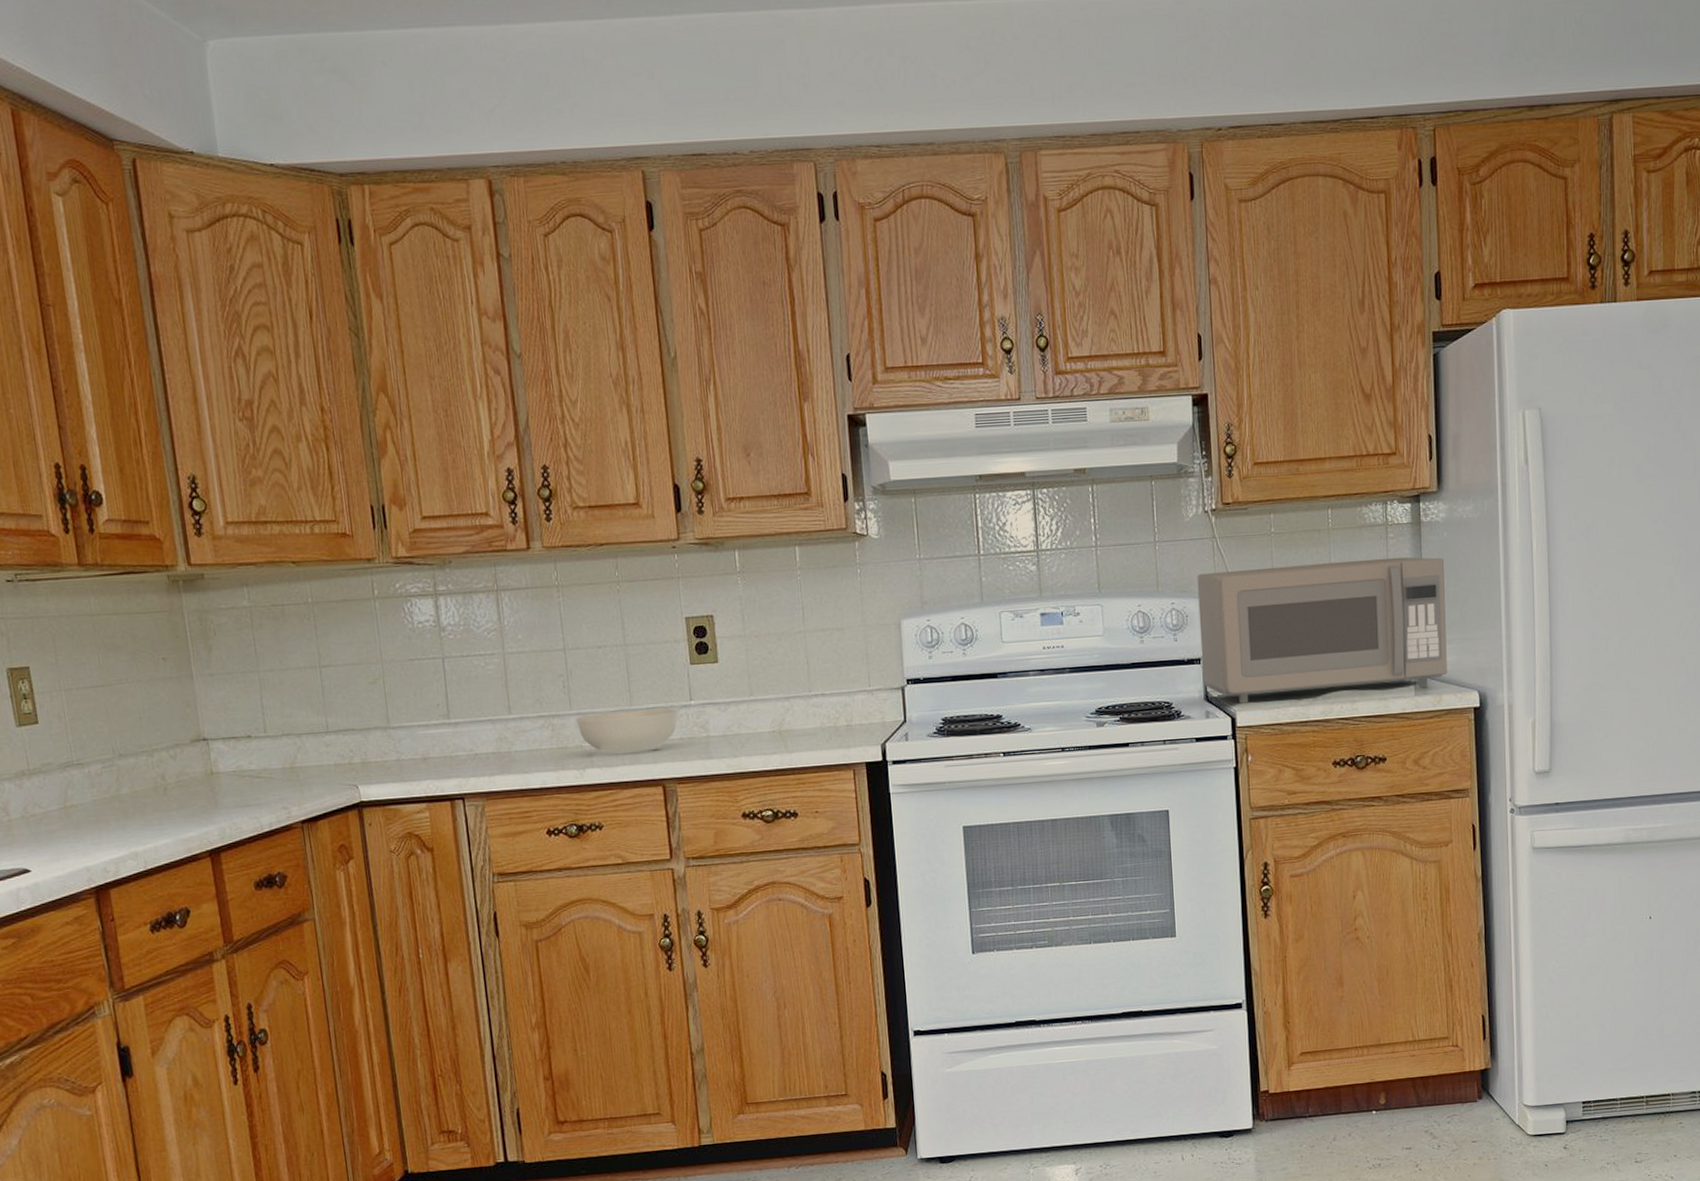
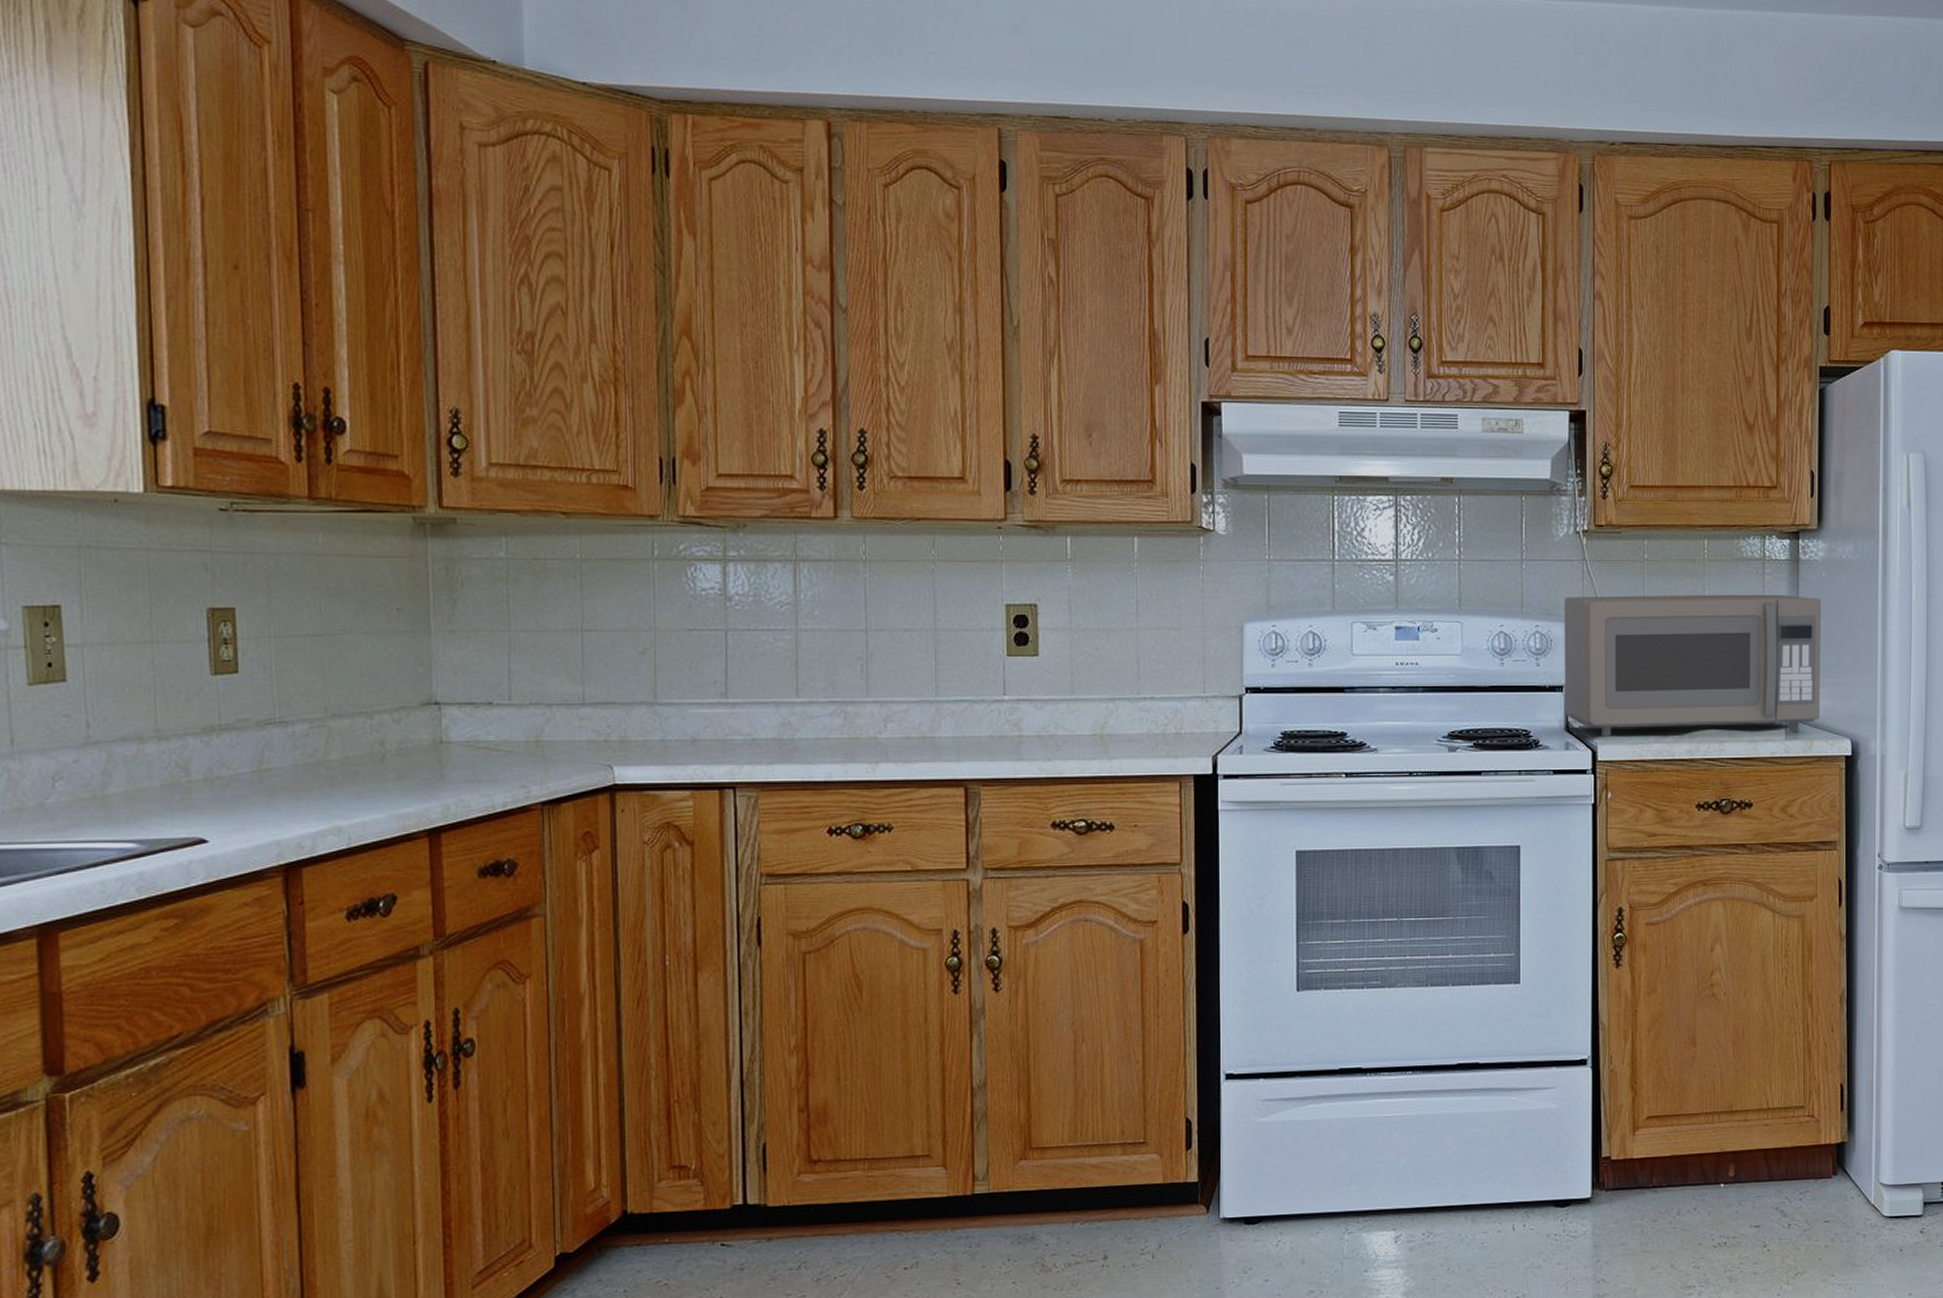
bowl: present [575,708,679,755] -> none [872,701,990,750]

